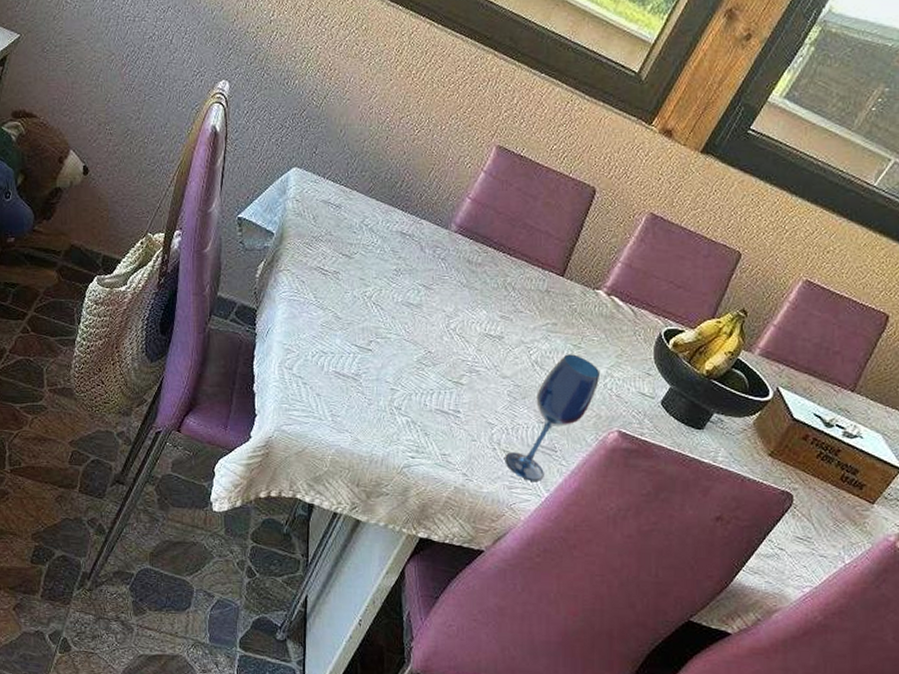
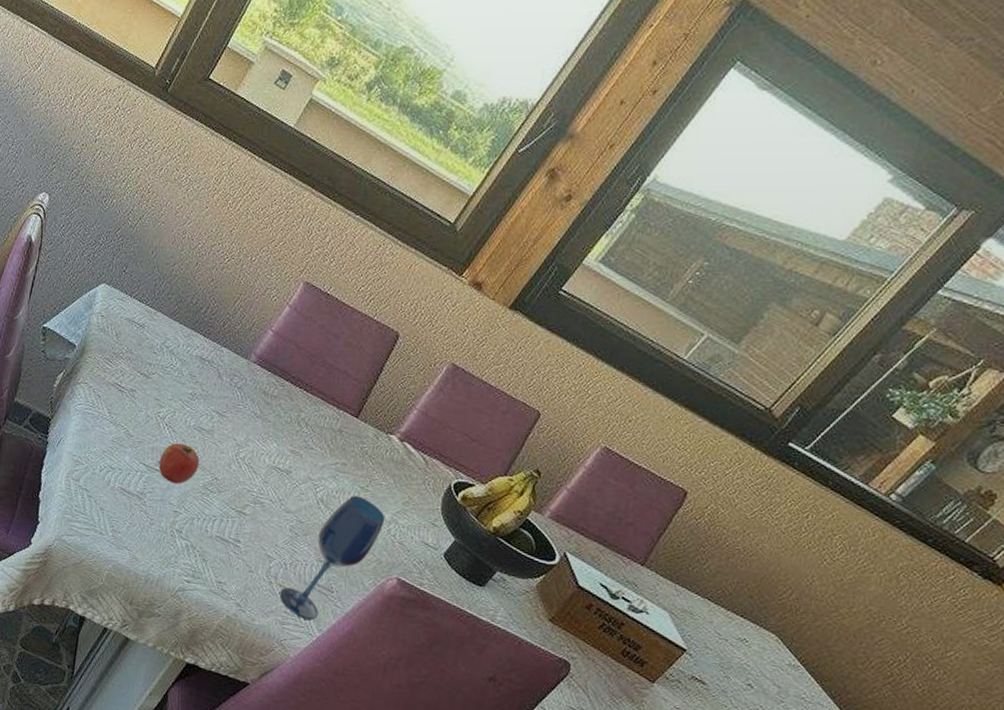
apple: none [371,320,411,362] -> present [158,442,200,484]

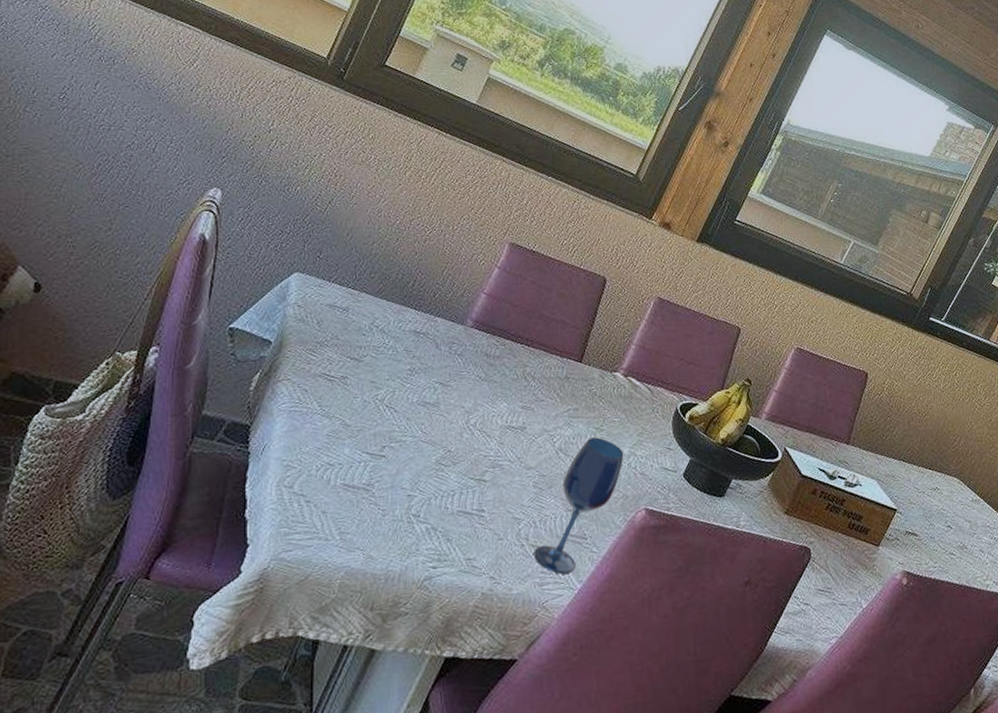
apple: present [158,442,200,484] -> none [384,422,429,467]

